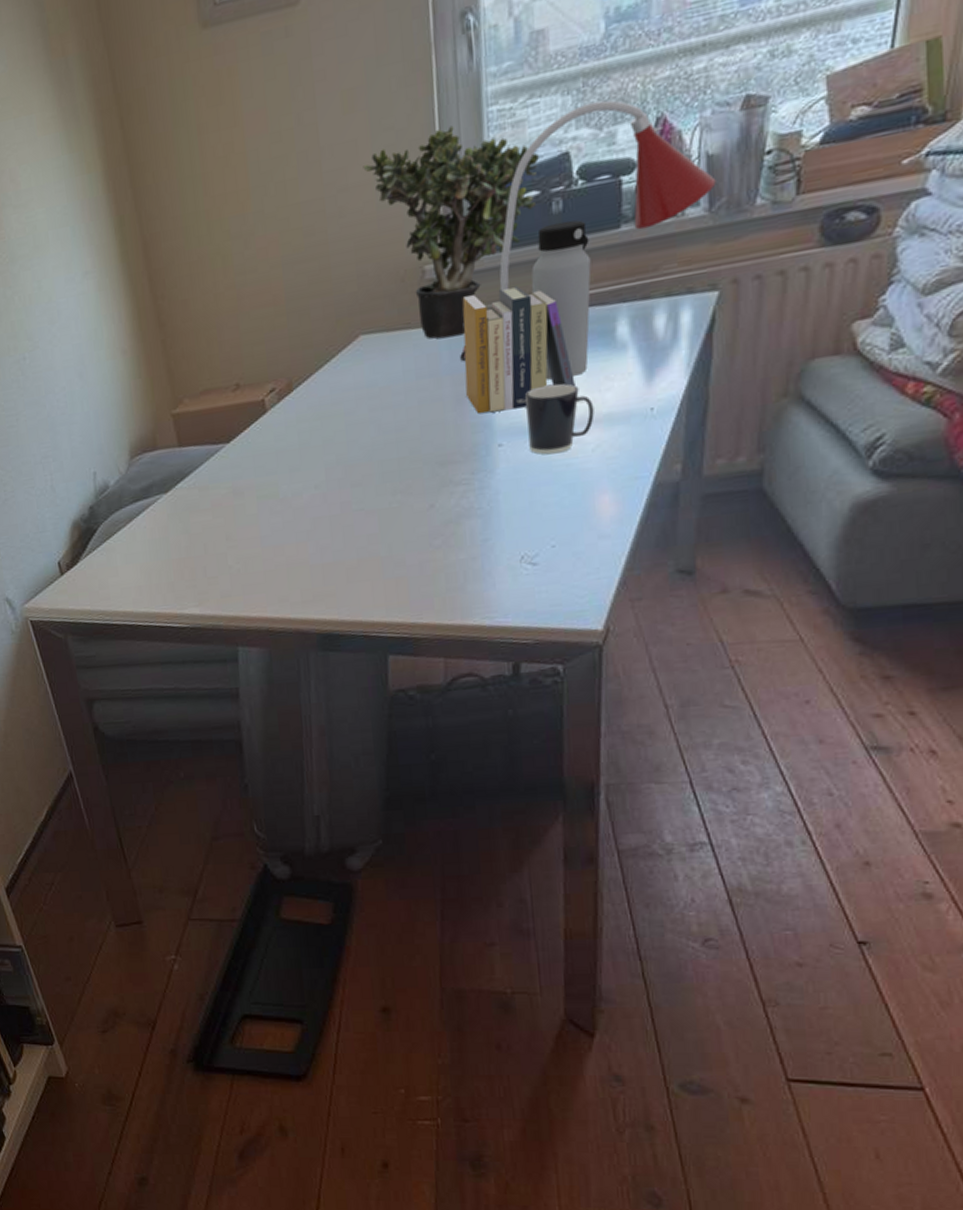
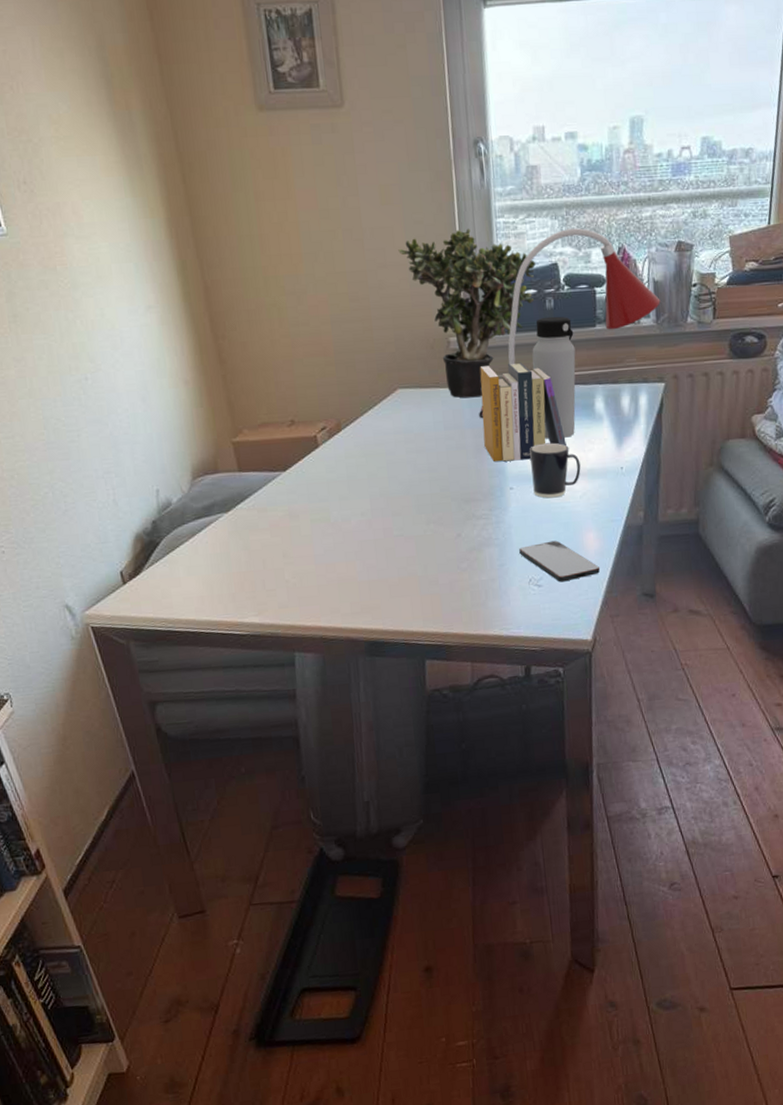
phone: none [508,506,618,559] -> present [519,540,601,582]

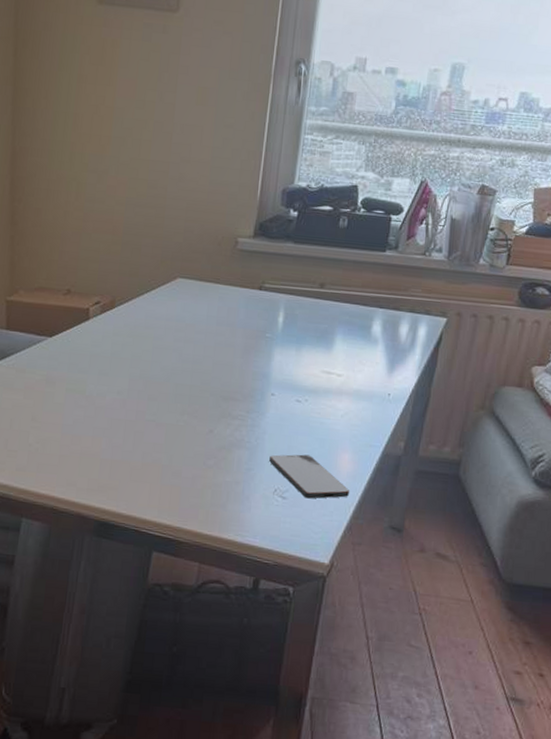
potted plant: present [398,228,535,398] -> none [204,139,336,300]
desk lamp: present [479,228,661,419] -> none [253,155,455,321]
books: present [479,362,567,462] -> none [253,270,337,369]
mug: present [530,442,581,499] -> none [295,355,348,412]
water bottle: present [532,316,576,439] -> none [315,234,363,355]

